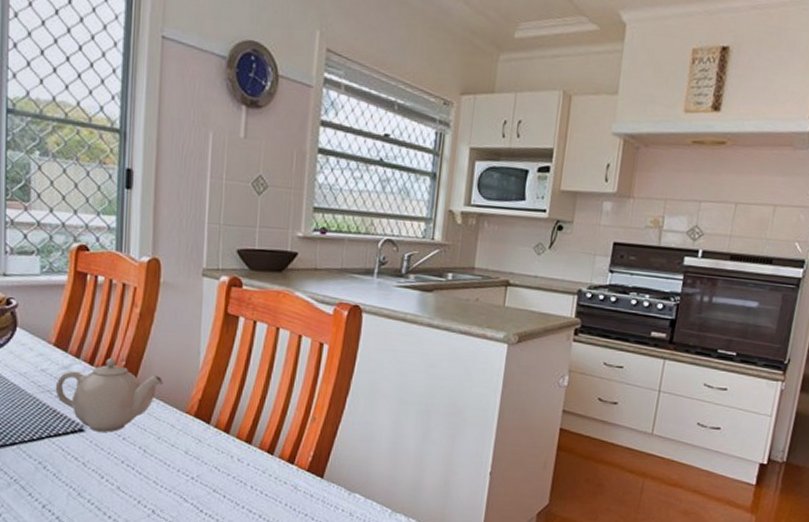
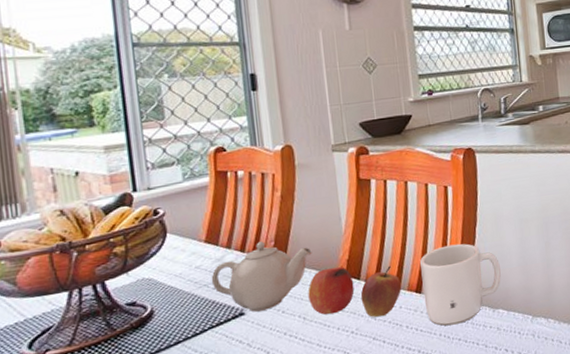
fruit: none [152,404,203,454] -> present [308,266,355,315]
fruit: none [207,416,254,470] -> present [360,265,402,318]
mug: none [275,409,366,498] -> present [419,243,501,326]

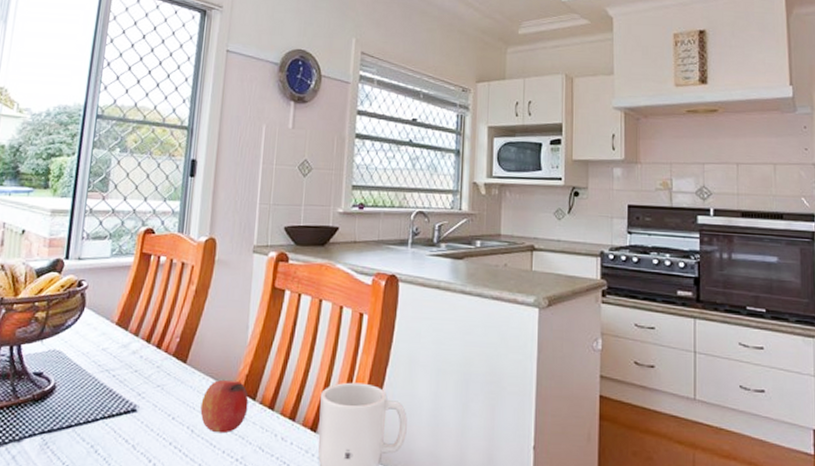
teapot: present [211,241,312,312] -> none [113,335,214,412]
fruit: present [360,265,402,318] -> none [252,392,297,450]

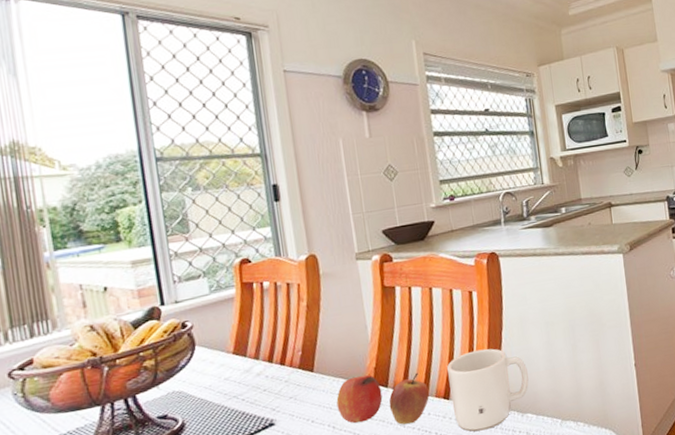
fruit: none [252,392,297,450] -> present [389,372,430,425]

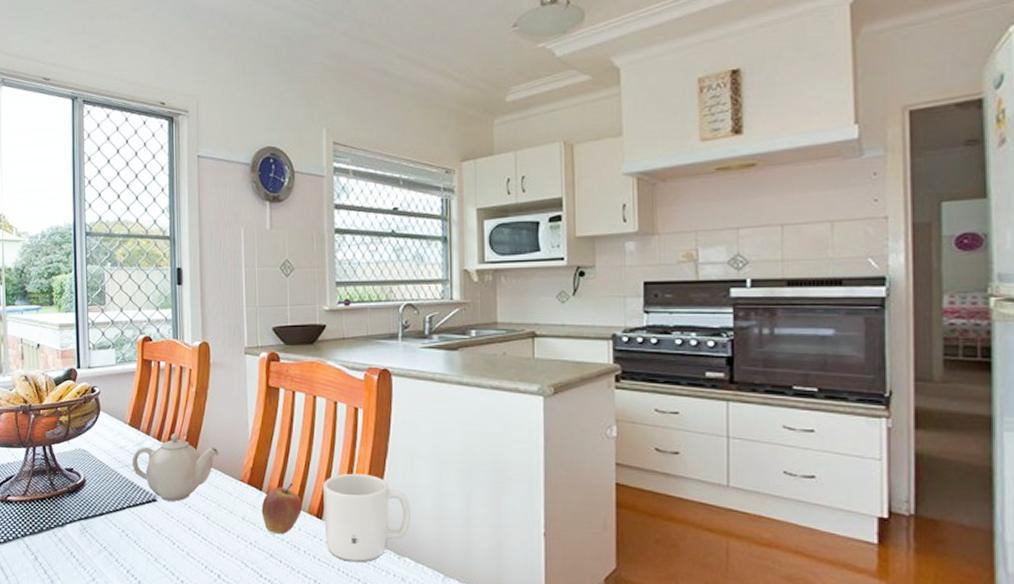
teapot: none [240,351,340,423] -> present [132,434,219,502]
fruit: present [336,374,383,424] -> none [213,472,256,520]

